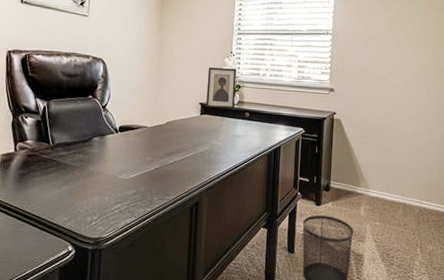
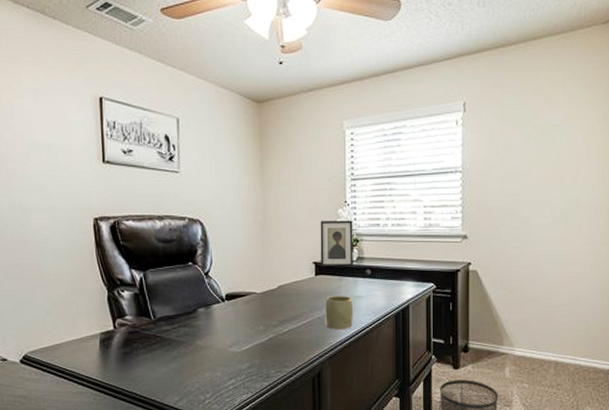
mug: none [206,134,232,164] -> present [325,296,354,330]

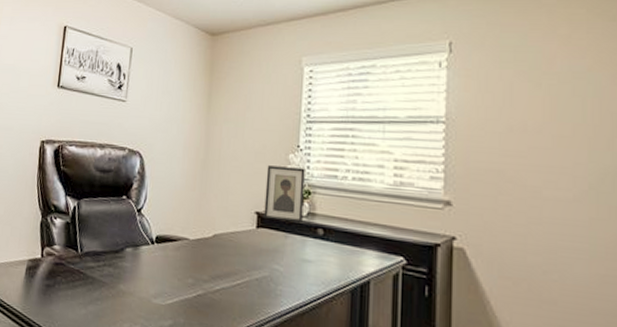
mug: present [325,296,354,330] -> none [264,255,300,300]

